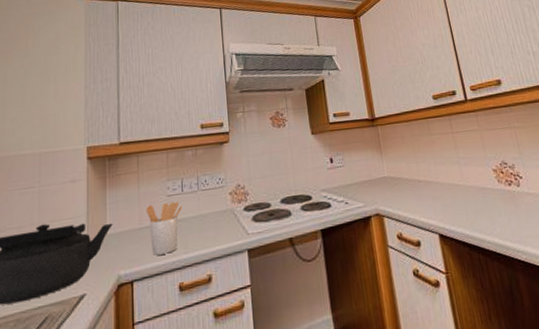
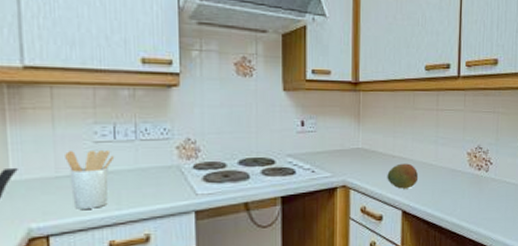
fruit: none [416,186,449,212] -> present [387,163,419,189]

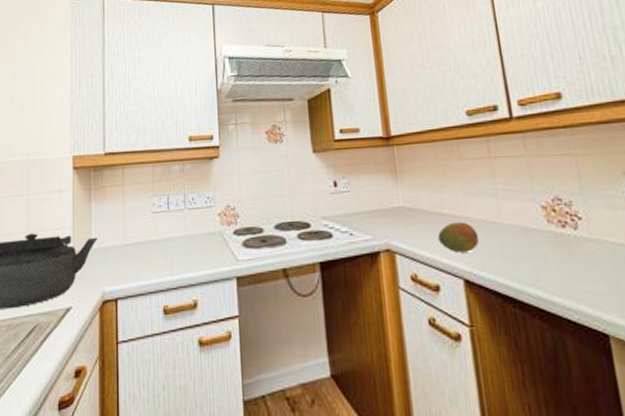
utensil holder: present [65,149,115,209] -> none [131,219,168,274]

